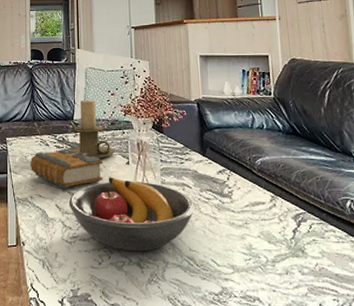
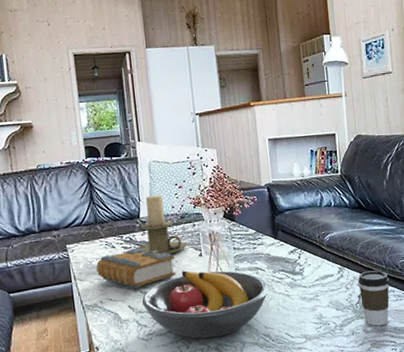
coffee cup: none [292,204,329,269] -> present [358,270,389,326]

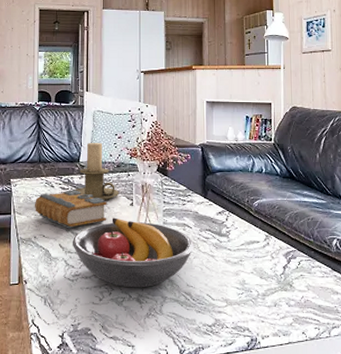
coffee cup: present [358,270,389,326] -> none [284,243,316,301]

